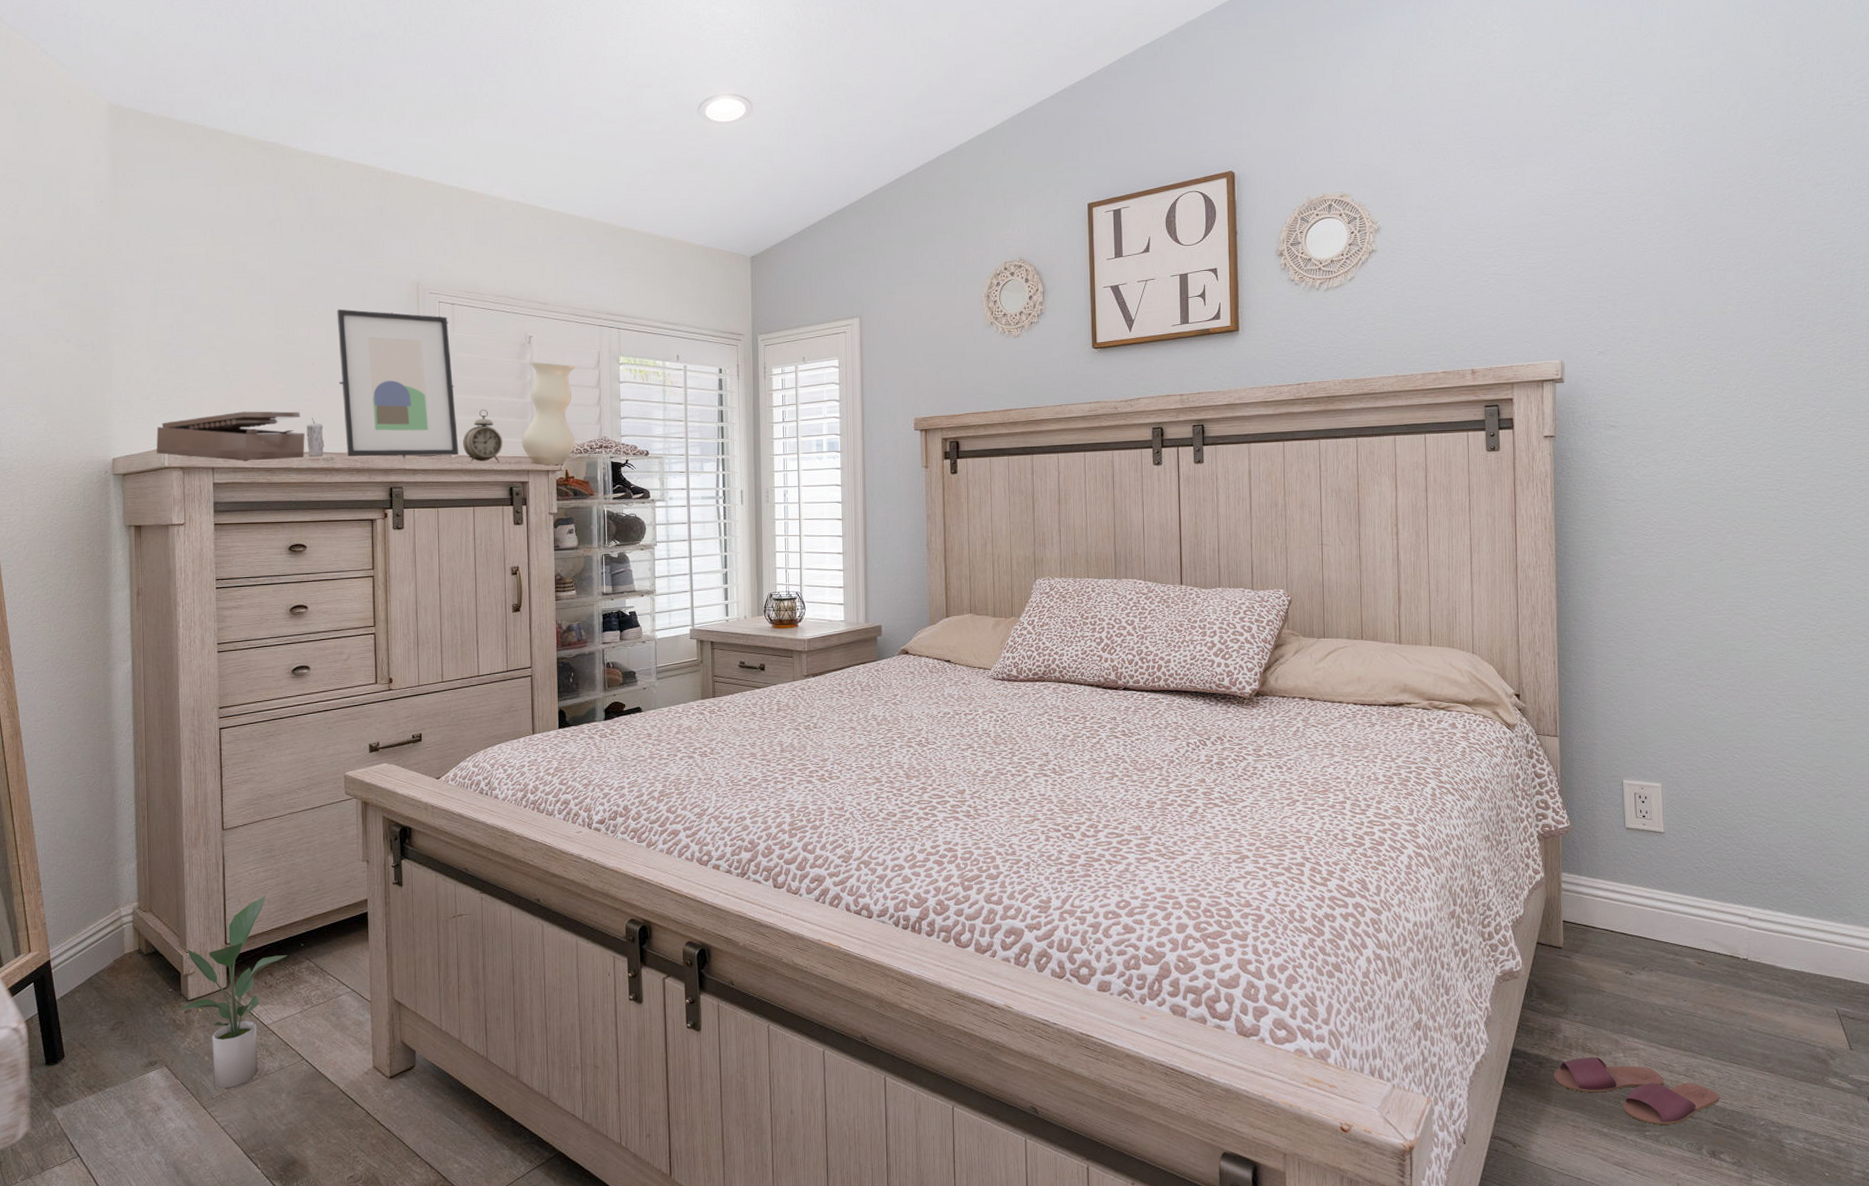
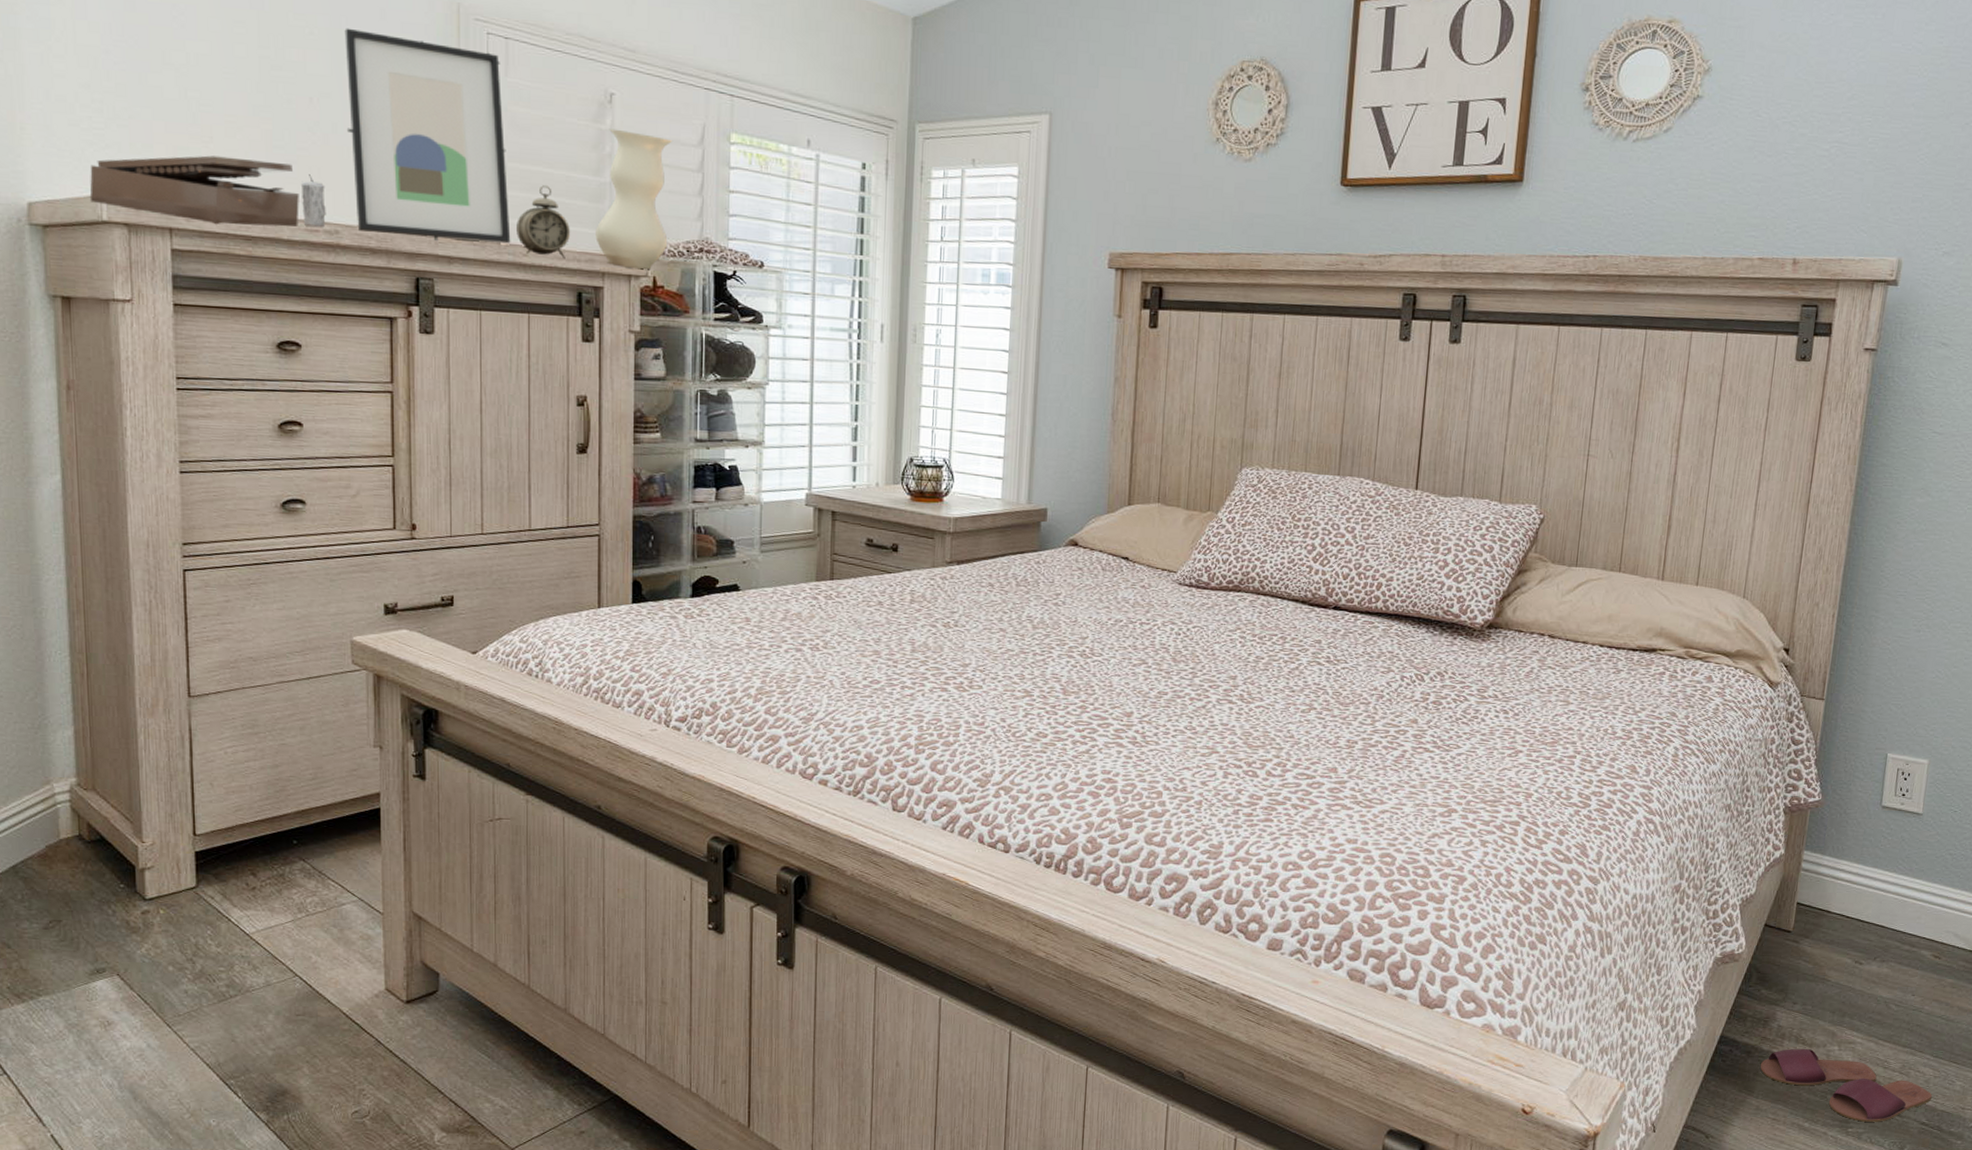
potted plant: present [178,896,287,1089] -> none [133,780,275,1005]

